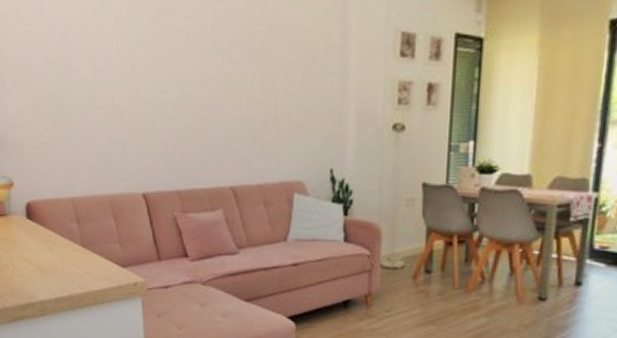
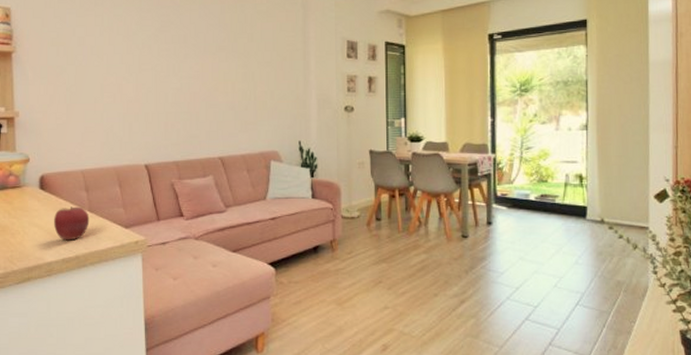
apple: none [44,240,83,278] -> present [54,206,90,241]

